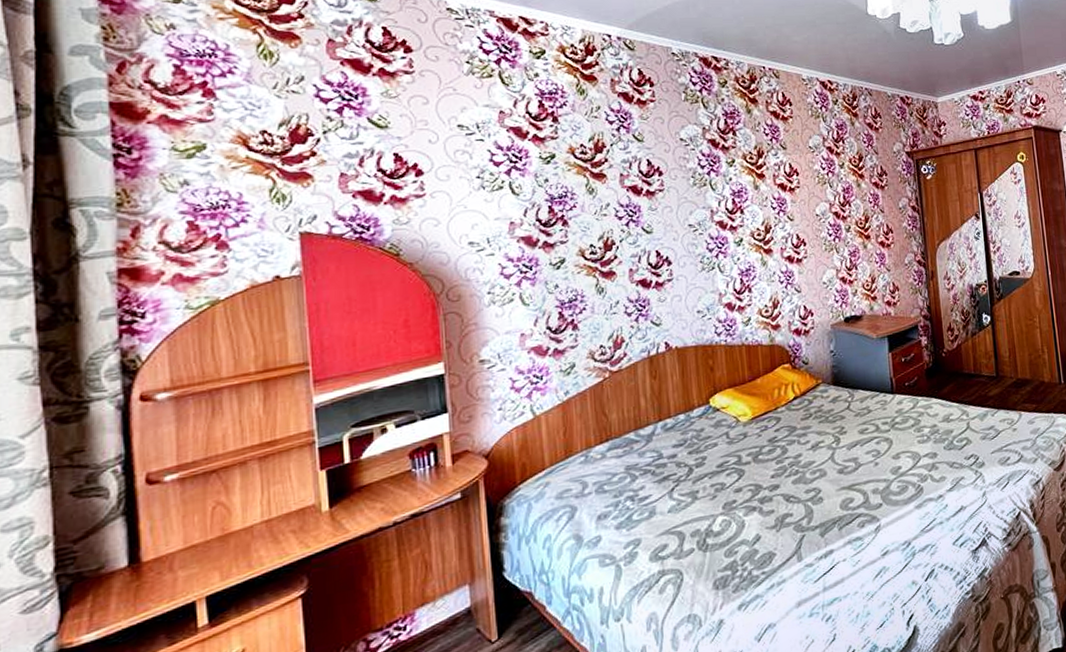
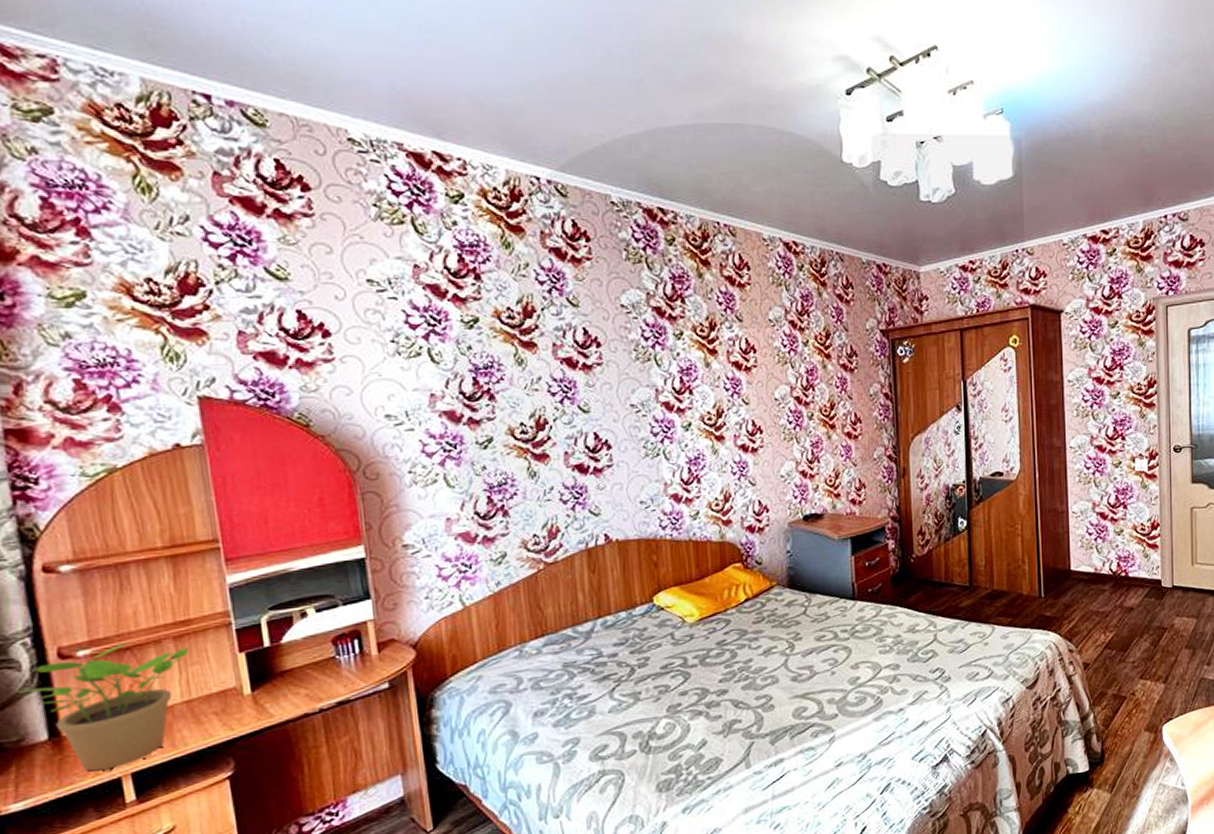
potted plant: none [100,463,273,597] -> present [15,641,190,772]

